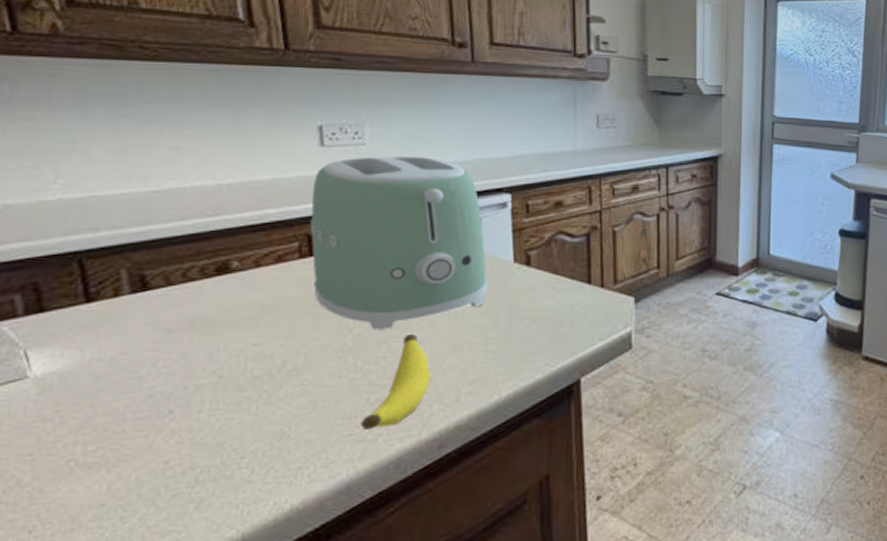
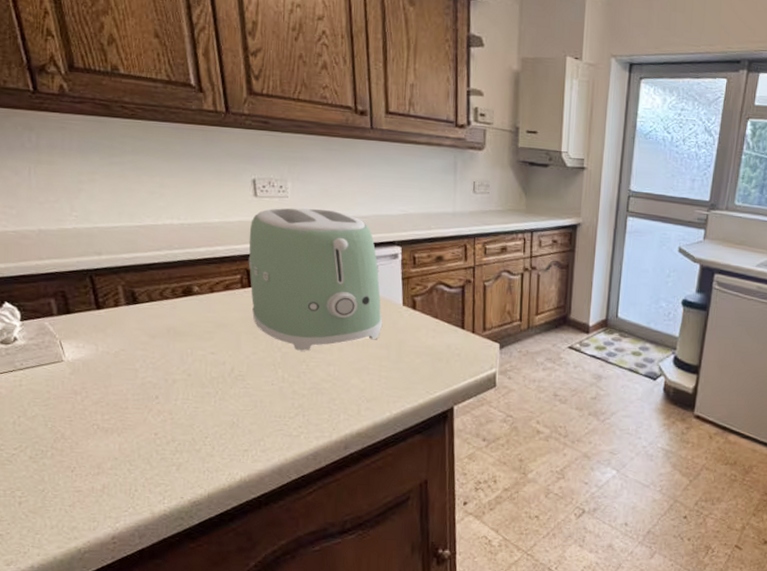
banana: present [361,333,432,430] -> none [288,356,339,428]

